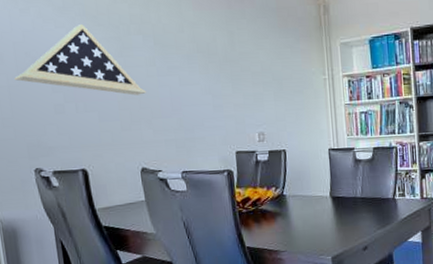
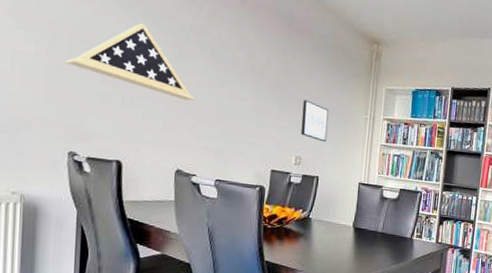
wall art: none [256,71,288,113] -> present [301,100,329,142]

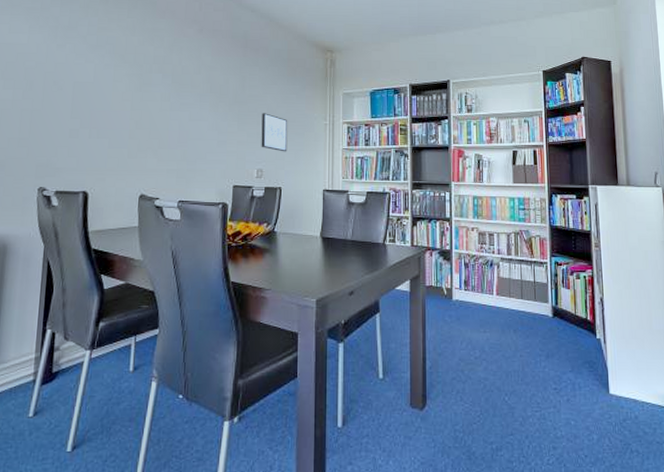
display case: present [65,23,196,101] -> none [39,60,158,126]

